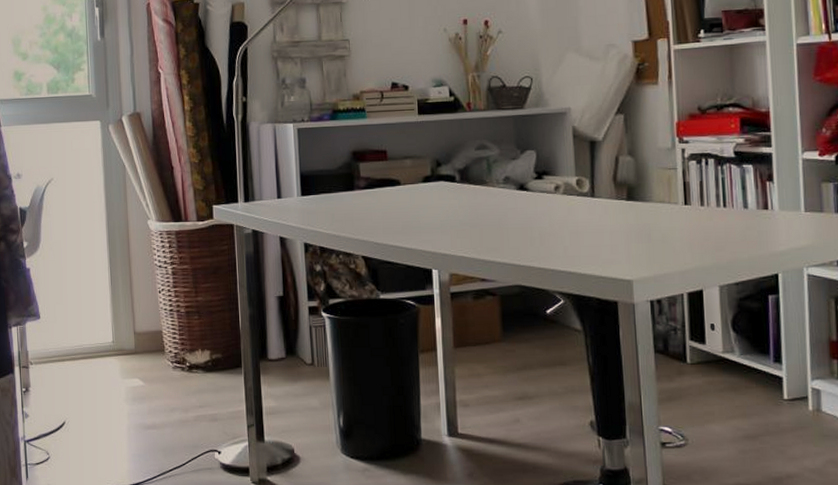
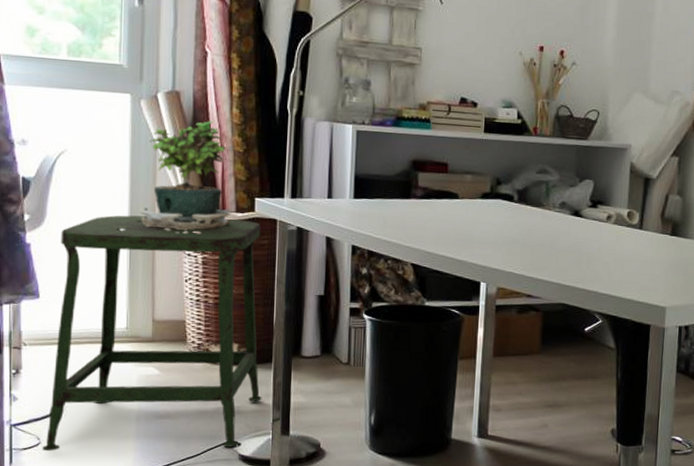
stool: none [52,228,236,466] -> present [42,215,262,452]
potted plant: none [116,135,194,248] -> present [140,120,232,234]

